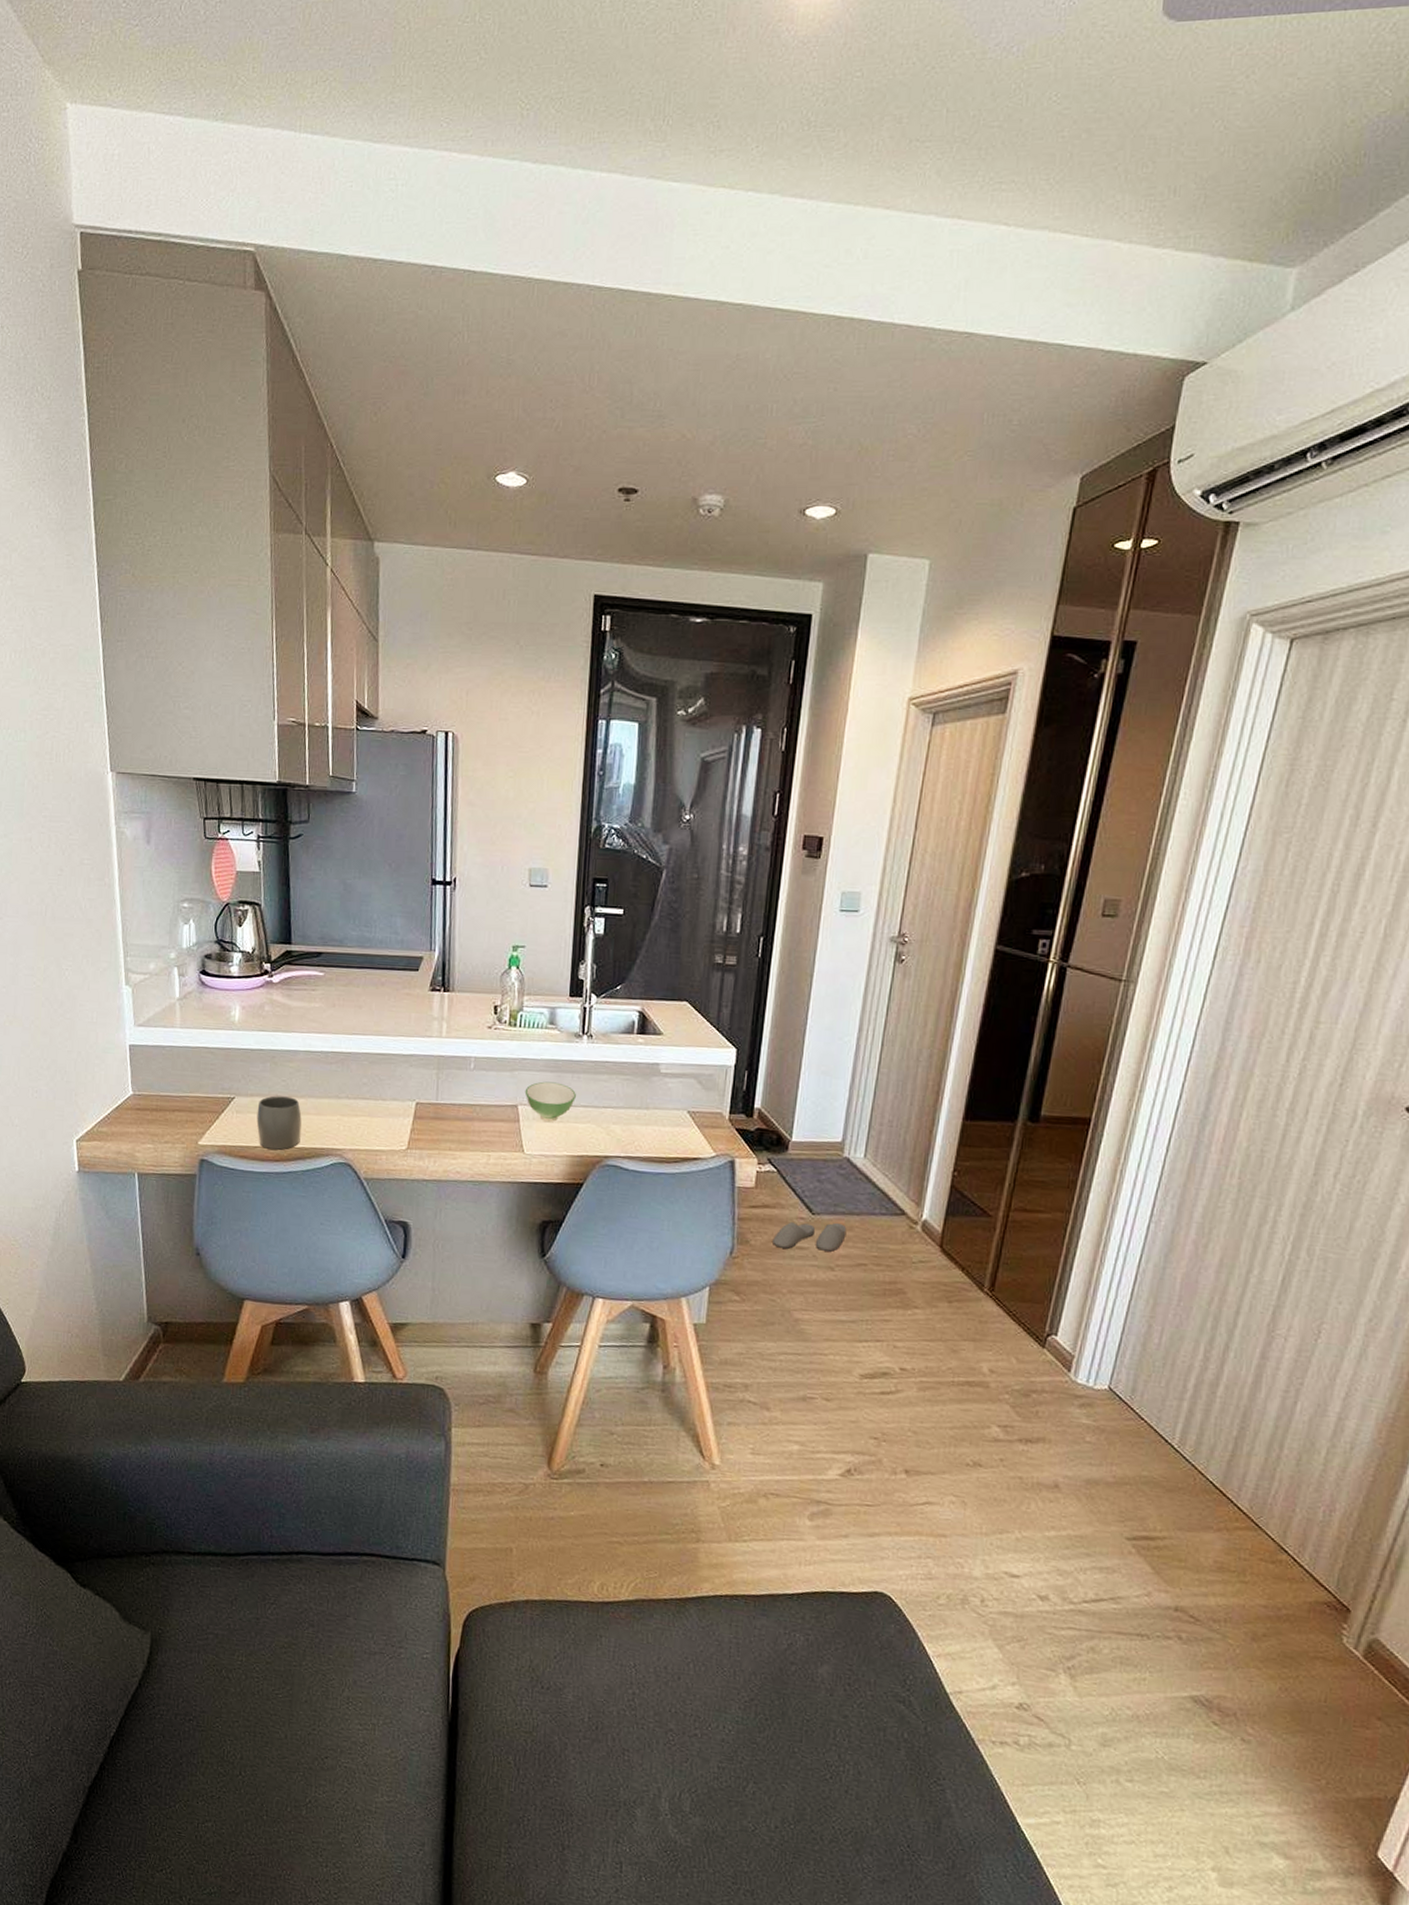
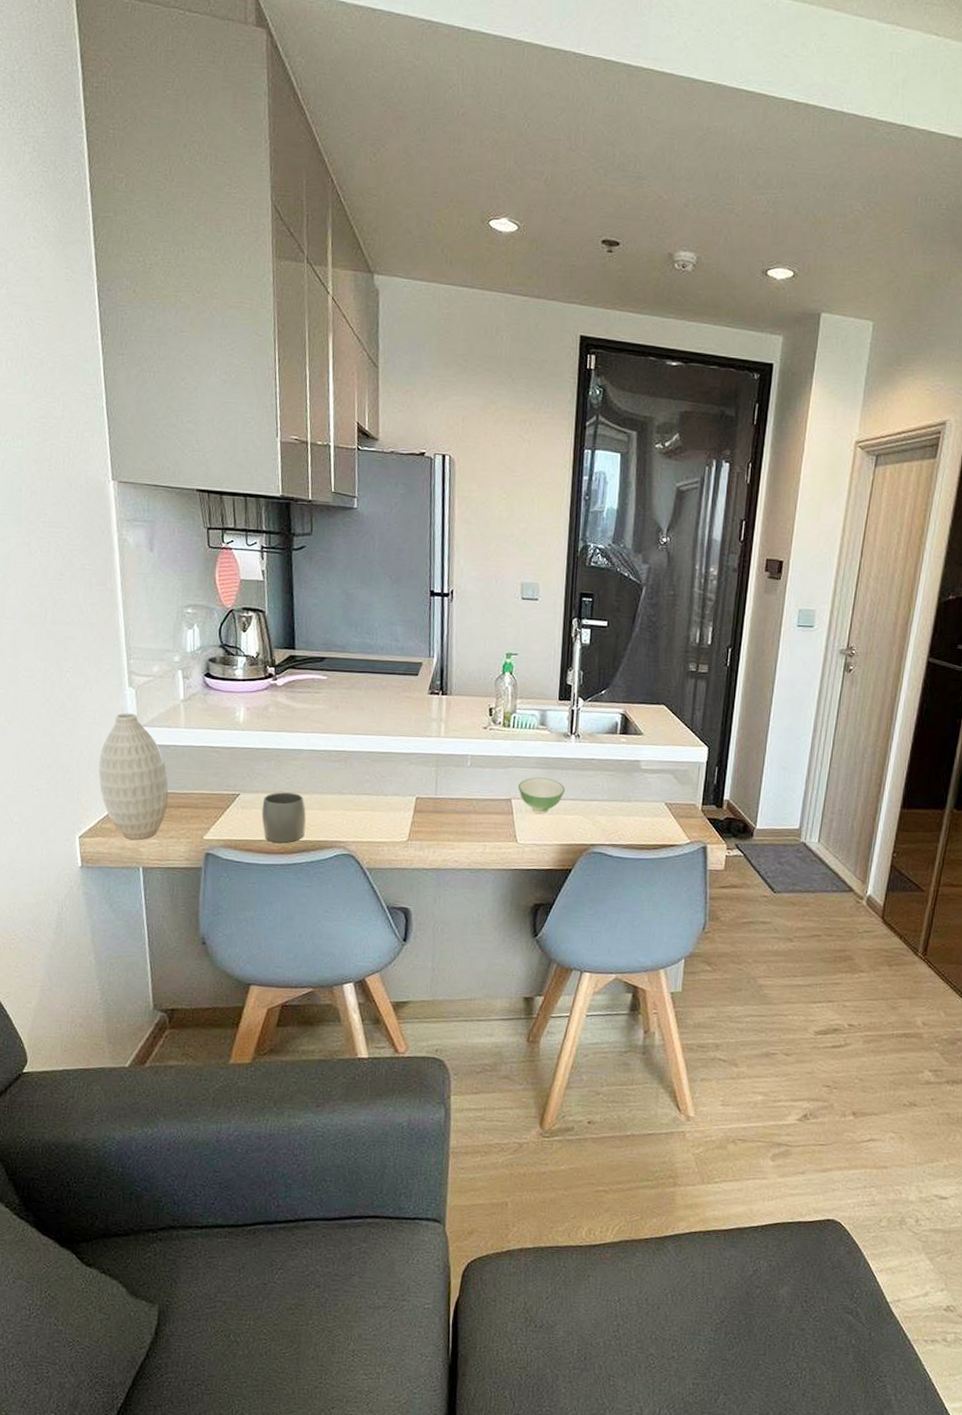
vase: none [95,1012,164,1145] -> present [98,713,169,841]
slippers: present [773,1222,847,1252] -> none [740,899,803,925]

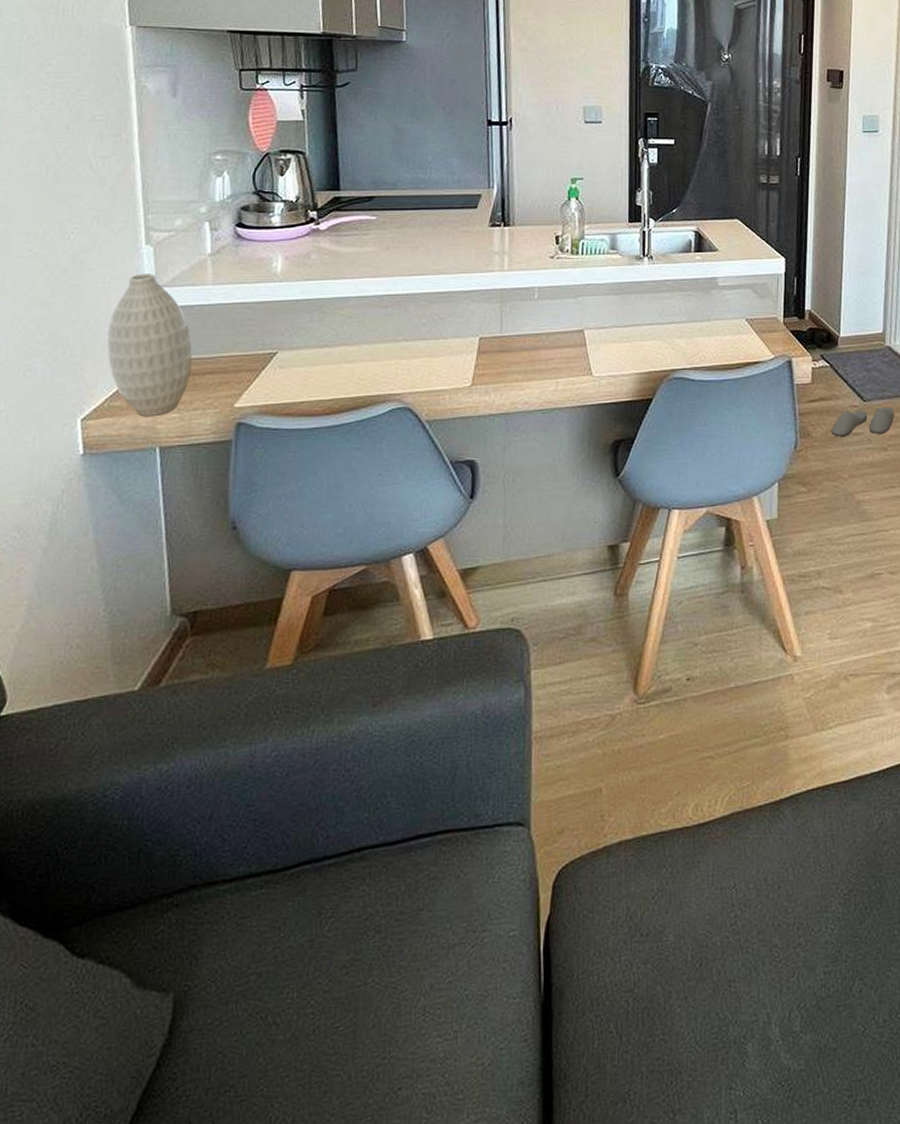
mug: present [261,792,306,843] -> none [303,345,355,403]
bowl: present [518,777,565,814] -> none [590,304,640,342]
slippers: none [740,899,803,925] -> present [832,406,894,436]

